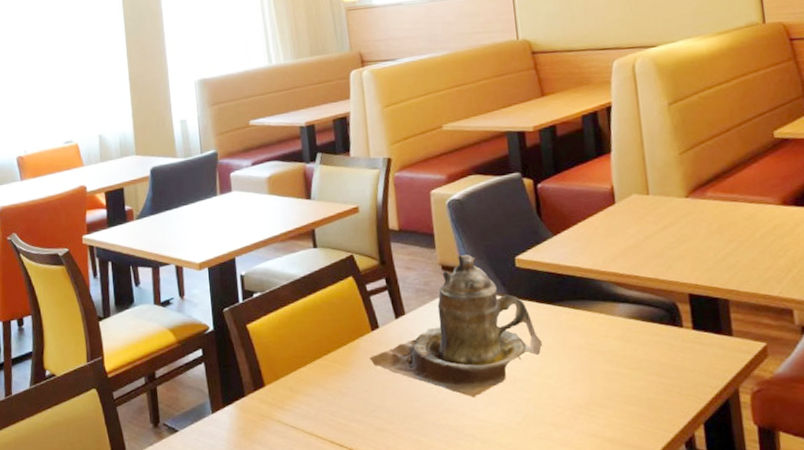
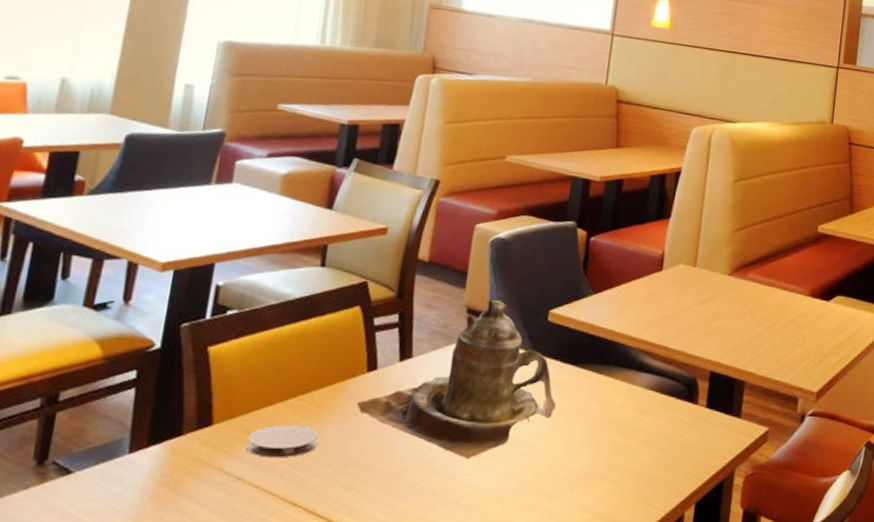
coaster: none [292,380,347,409] -> present [246,424,319,458]

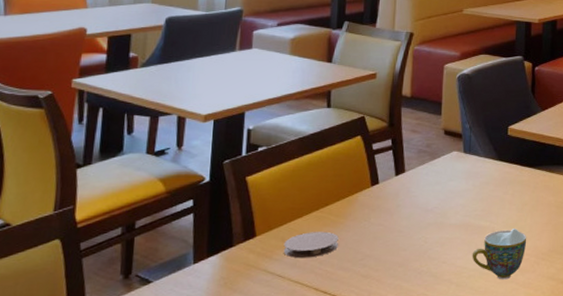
teapot: present [356,300,557,459] -> none [365,123,521,247]
teacup: none [487,442,561,507] -> present [472,229,527,280]

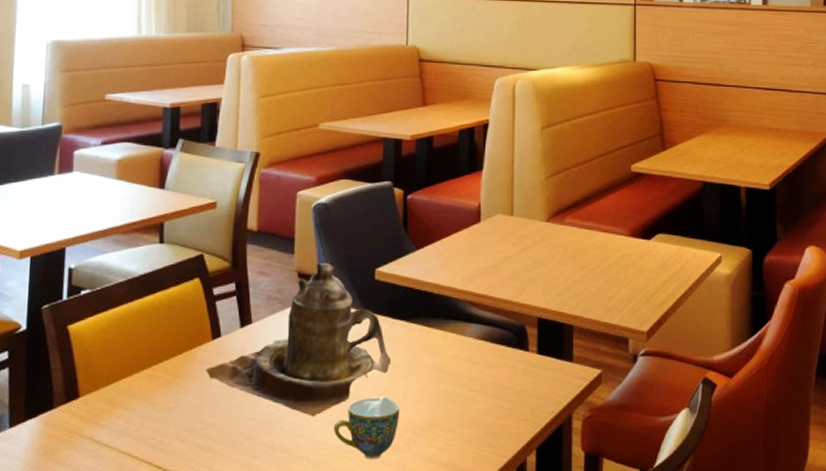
coaster: present [283,231,339,259] -> none [111,393,175,425]
teapot: none [365,123,521,247] -> present [205,263,392,417]

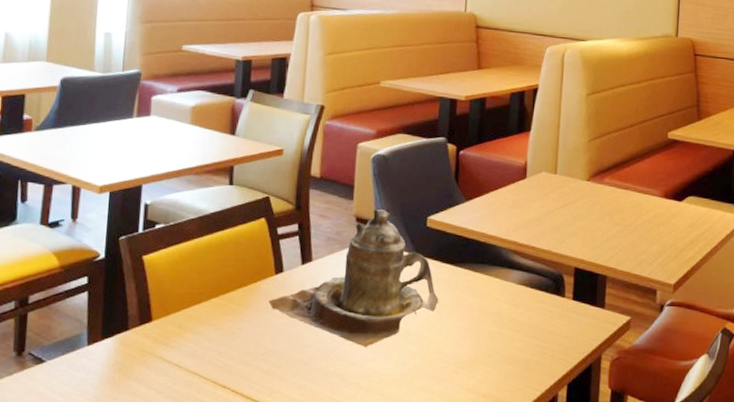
teacup: present [333,396,400,460] -> none [383,332,445,388]

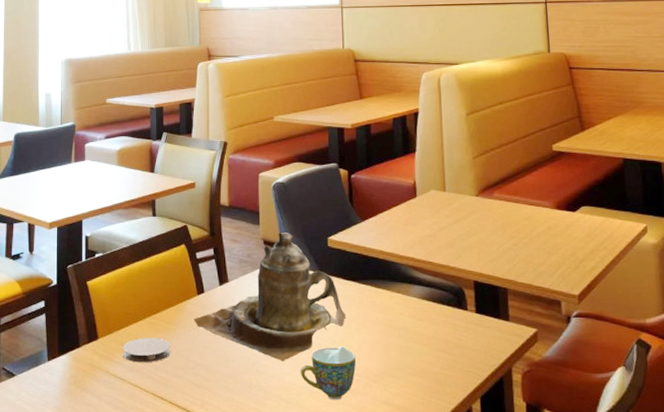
coaster: none [180,320,239,348] -> present [122,337,171,363]
teacup: none [383,332,445,388] -> present [300,346,356,401]

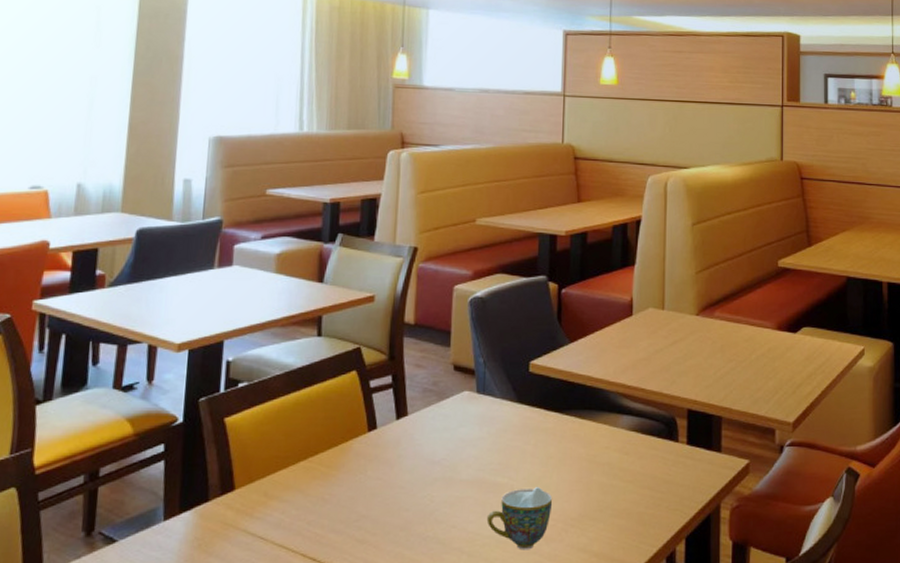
coaster: present [122,337,171,363] -> none [266,485,330,518]
teapot: present [194,233,346,361] -> none [361,356,545,508]

